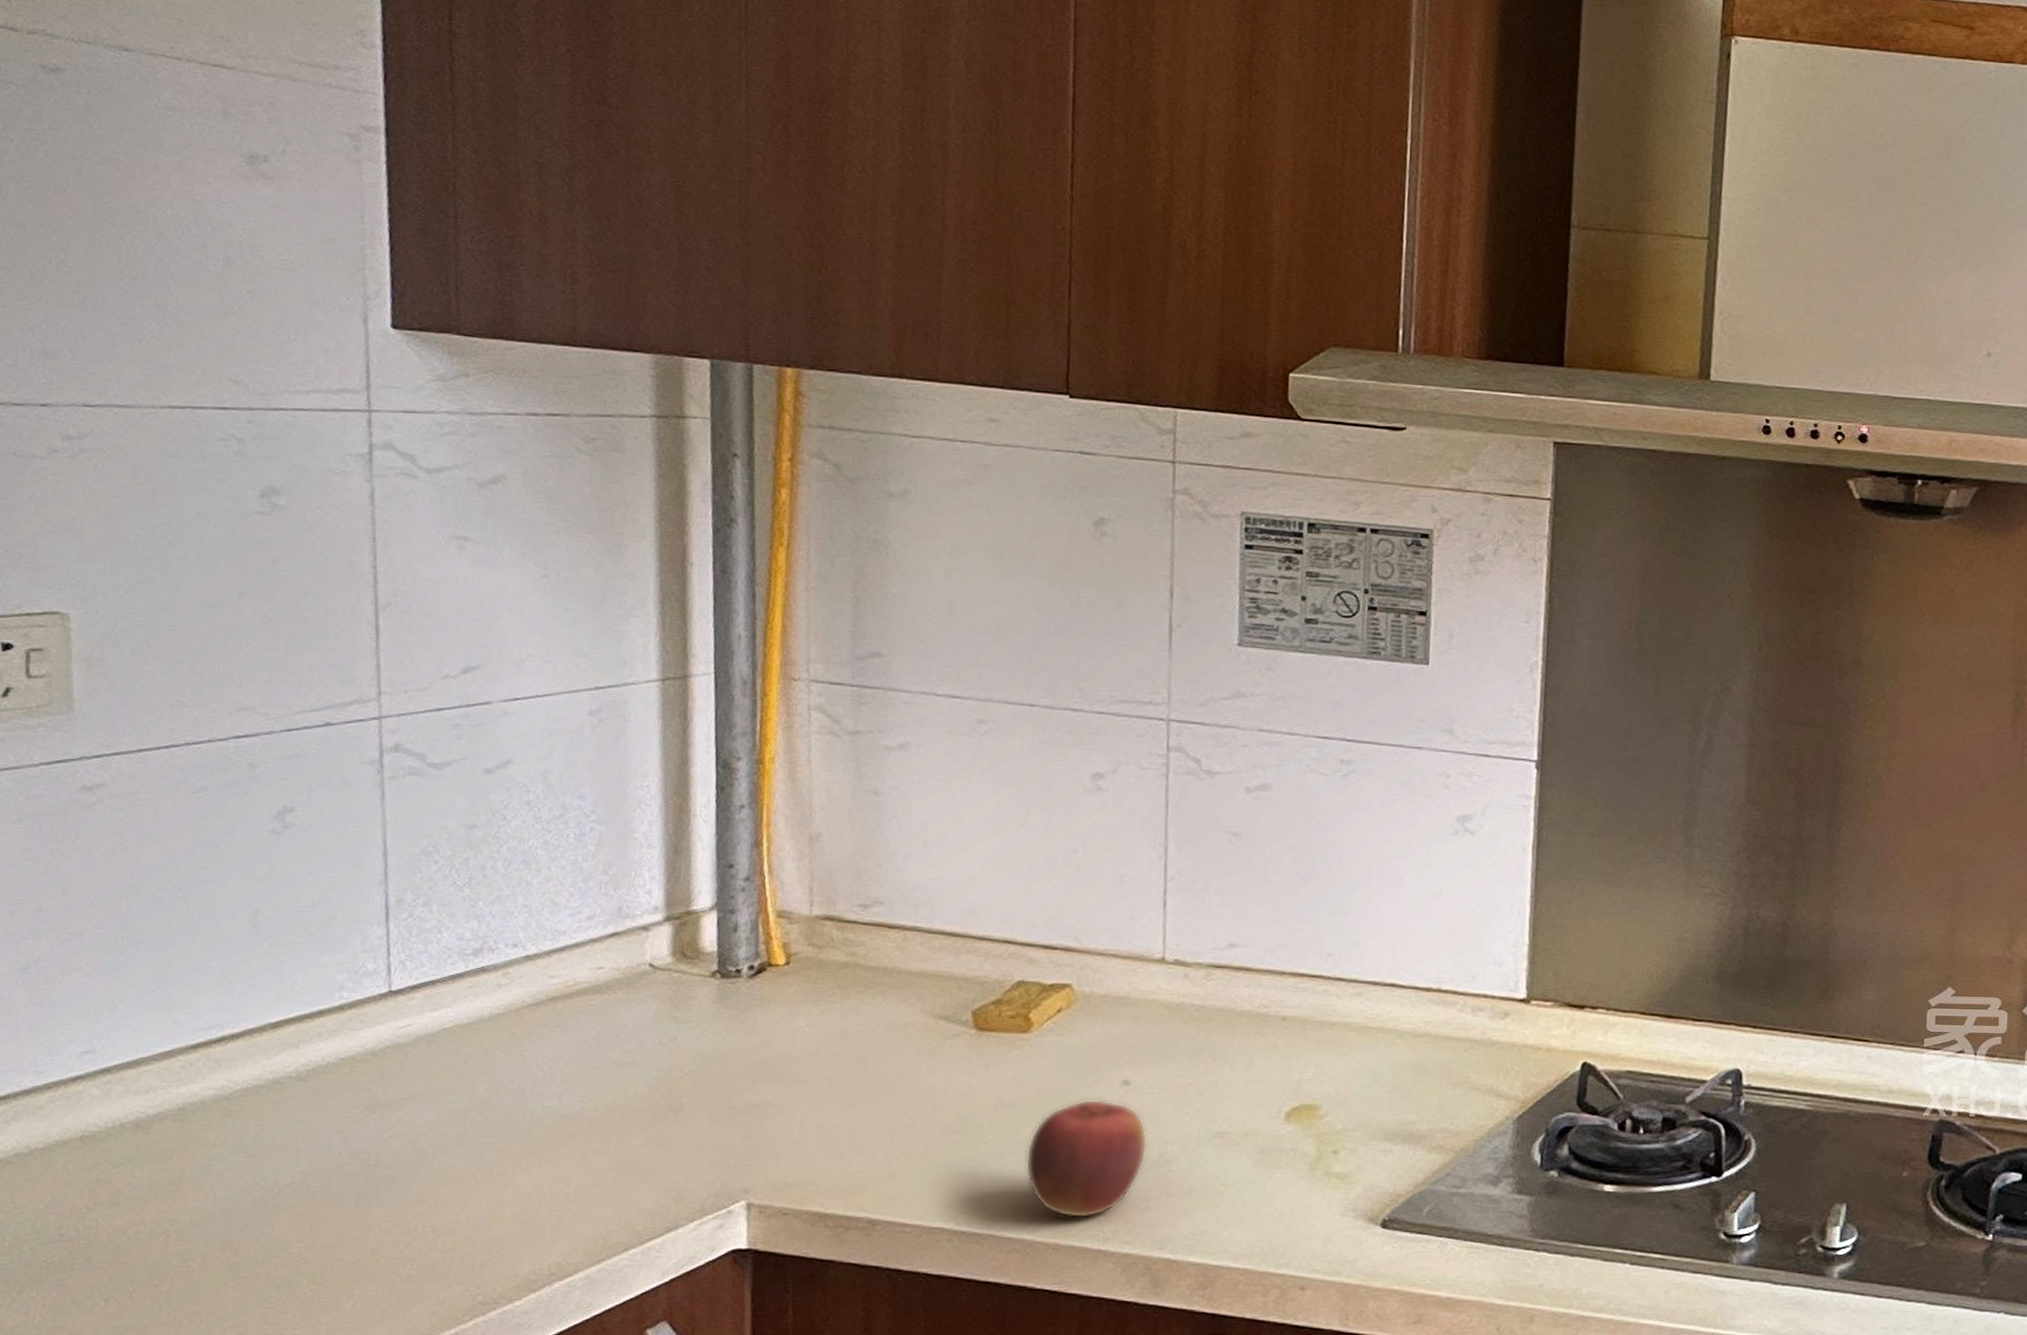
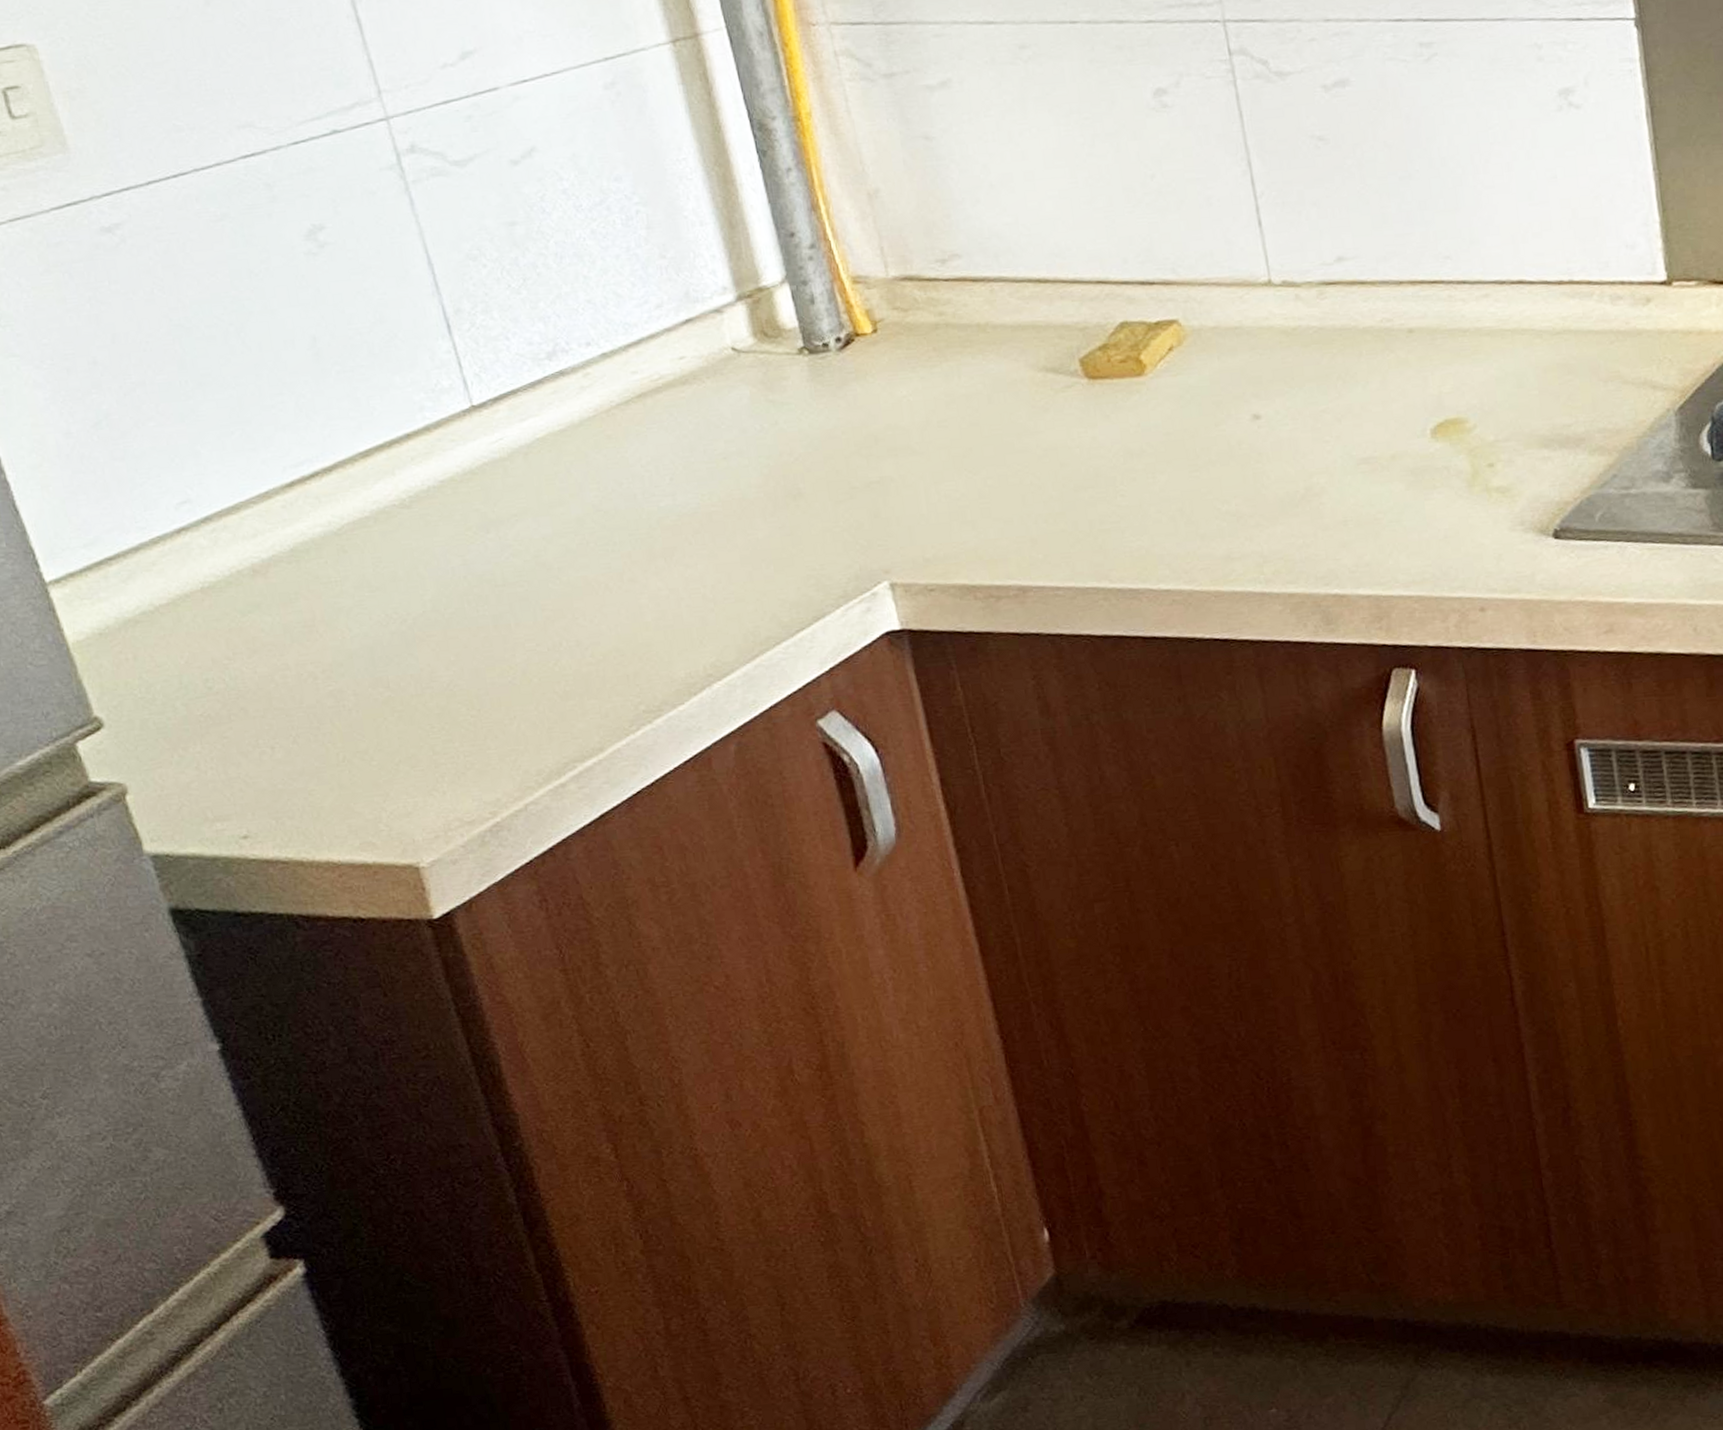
apple: present [1025,1099,1148,1219] -> none [1166,437,1293,564]

